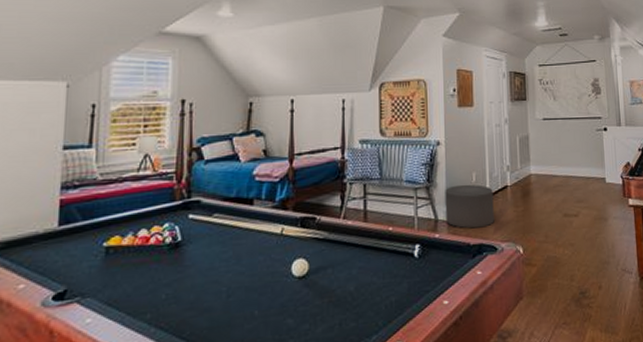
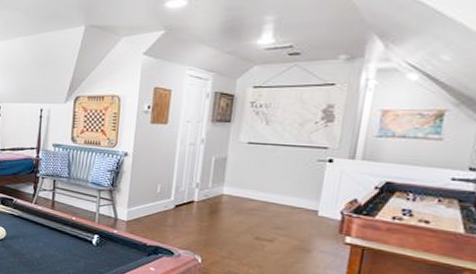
pouf: present [445,184,494,229] -> none [125,193,178,233]

